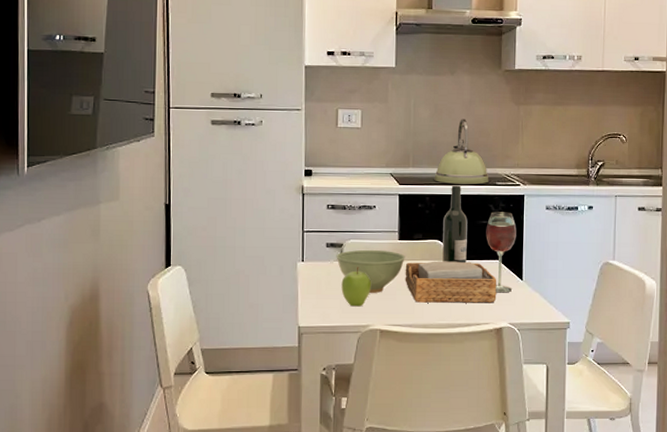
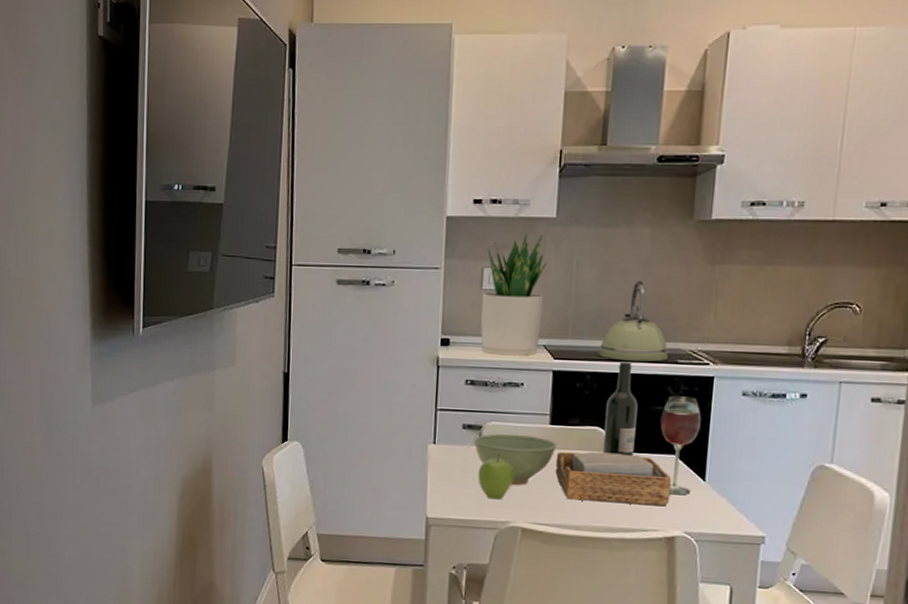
planter: none [337,80,390,183] -> present [481,233,548,356]

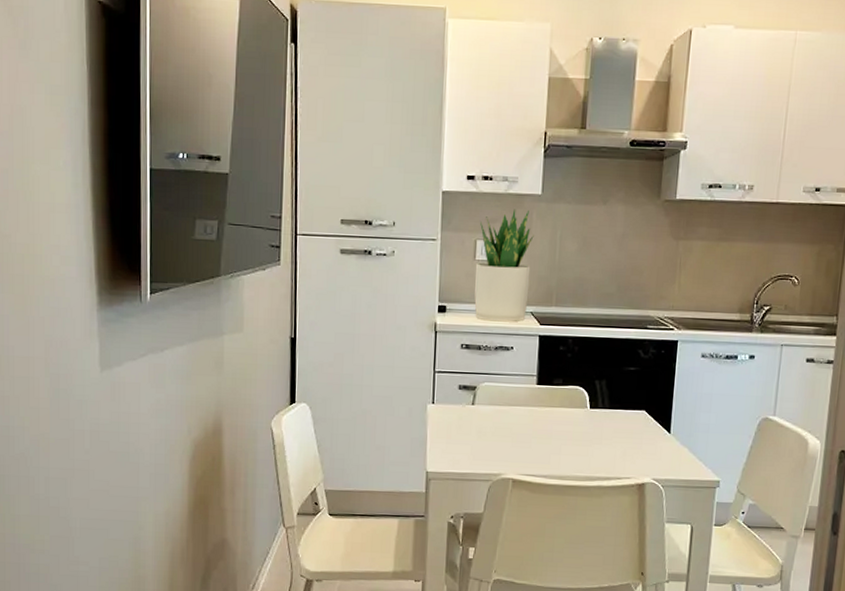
bowl: present [473,433,557,485] -> none [468,393,543,440]
fruit: present [478,453,515,500] -> none [473,412,506,454]
napkin holder: present [555,451,672,507] -> none [541,408,642,457]
kettle: present [597,280,669,363] -> none [578,254,640,328]
wine bottle: present [603,361,638,457] -> none [583,327,613,413]
wineglass: present [660,396,701,496] -> none [632,358,667,447]

